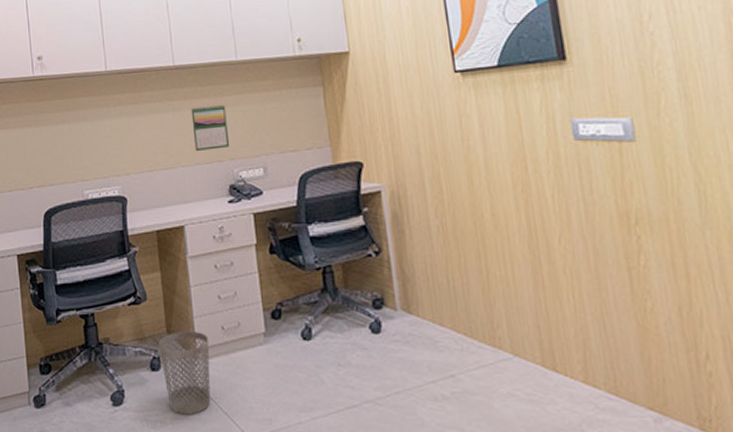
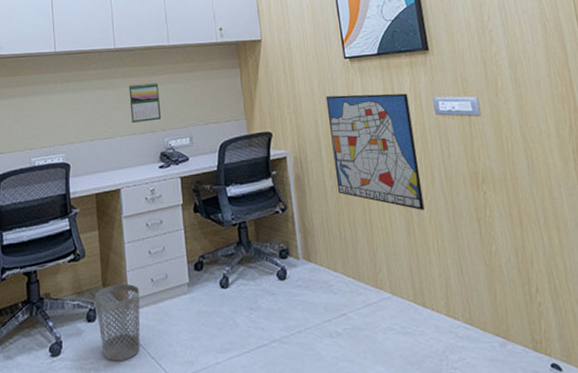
wall art: none [430,114,557,258] -> present [325,93,425,211]

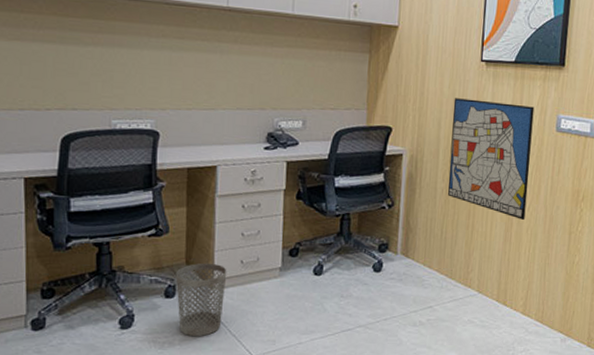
calendar: present [129,82,162,123] -> none [238,53,275,98]

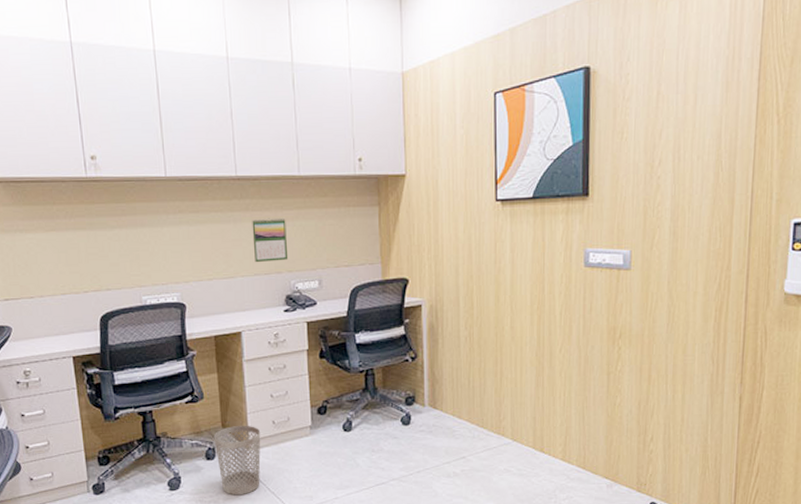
calendar: none [238,53,275,98] -> present [252,218,289,262]
wall art: present [447,98,535,221] -> none [470,241,559,364]

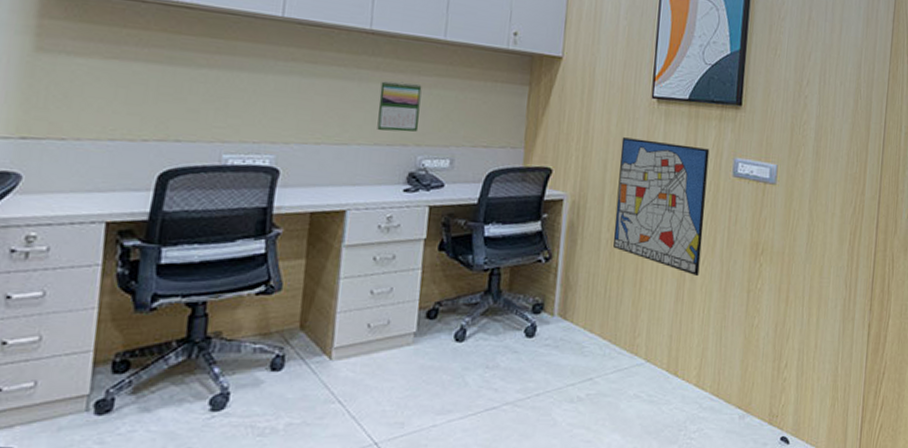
wastebasket: present [213,425,261,496] -> none [285,327,350,420]
wall art: none [470,241,559,364] -> present [613,137,710,277]

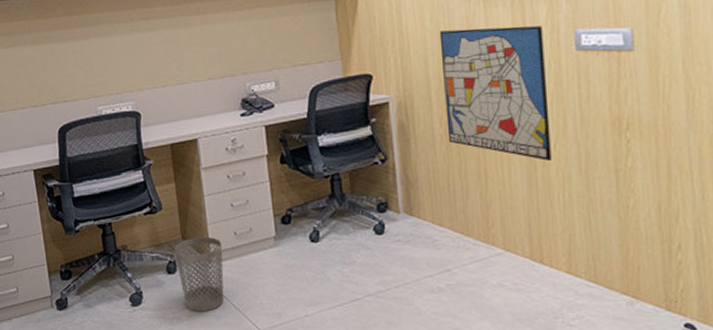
wastebasket: none [285,327,350,420] -> present [174,236,224,312]
calendar: present [377,81,422,132] -> none [203,18,242,66]

